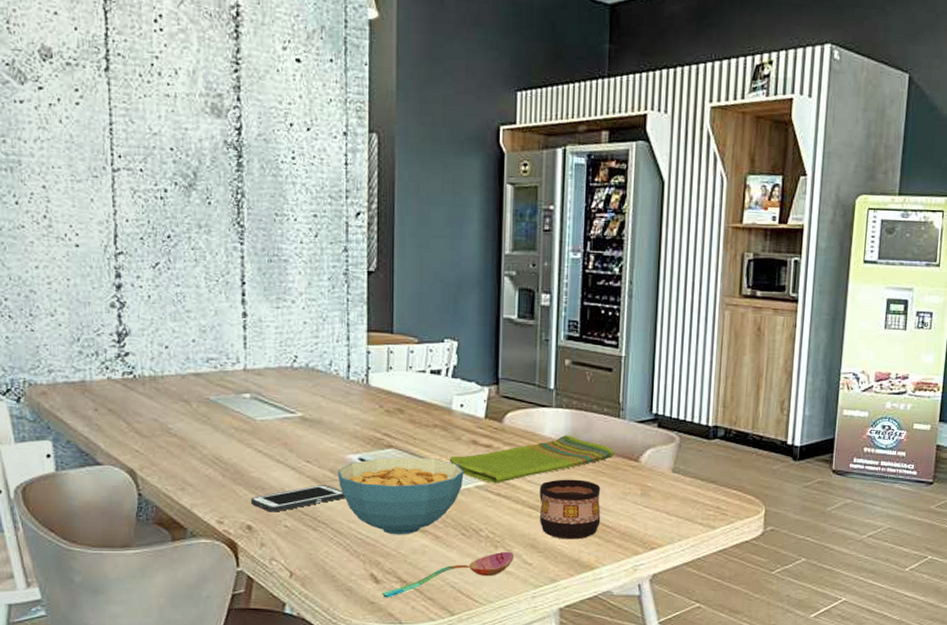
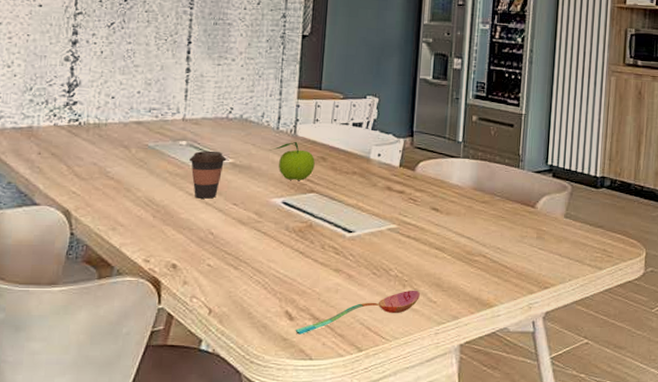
cell phone: present [251,485,345,512] -> none [178,226,267,252]
coffee cup: none [254,403,295,456] -> present [188,150,227,199]
cereal bowl: present [337,457,464,535] -> none [261,201,378,274]
fruit: none [340,392,391,435] -> present [269,141,315,180]
dish towel: present [450,435,615,484] -> none [366,183,514,227]
cup: present [539,479,601,540] -> none [445,223,501,279]

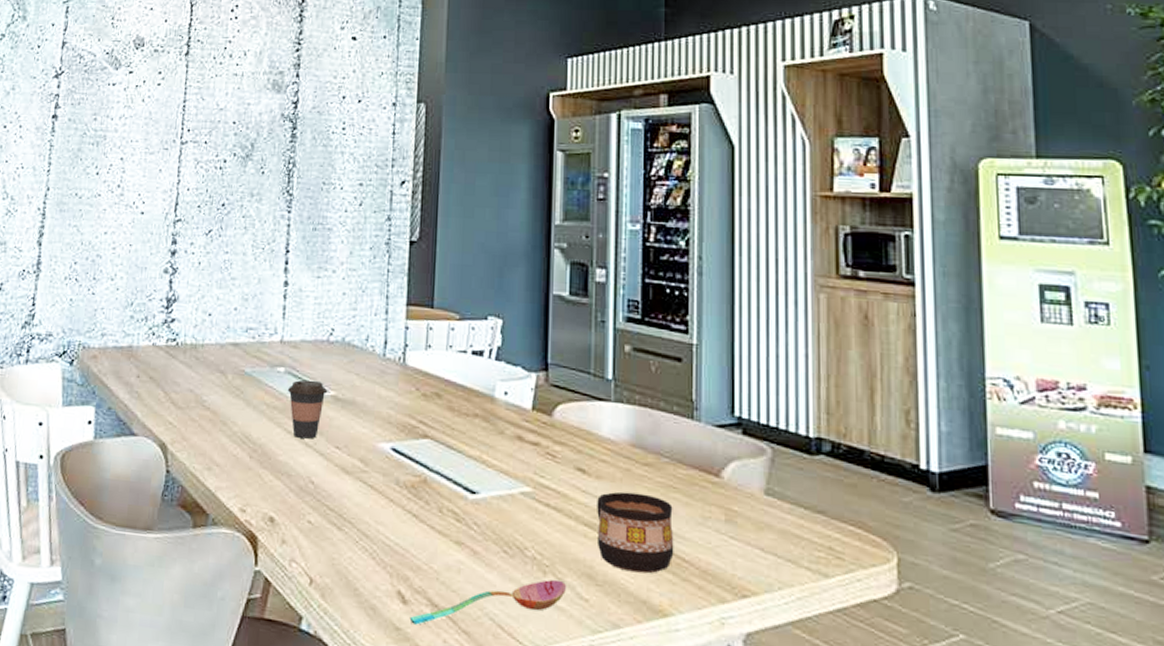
fruit: present [269,141,315,180] -> none [375,372,428,422]
cup: none [445,223,501,279] -> present [597,491,674,574]

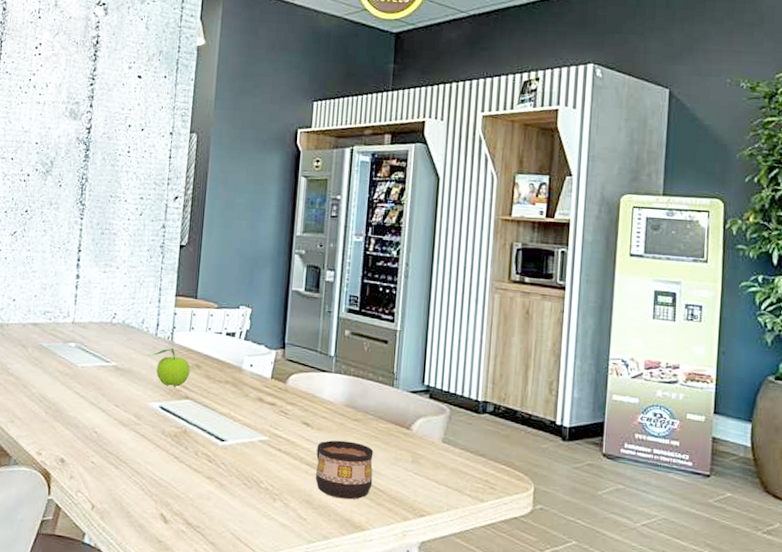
coffee cup: present [287,380,328,439] -> none [77,353,110,399]
fruit: none [375,372,428,422] -> present [148,348,190,387]
soupspoon: present [409,579,567,625] -> none [169,504,291,538]

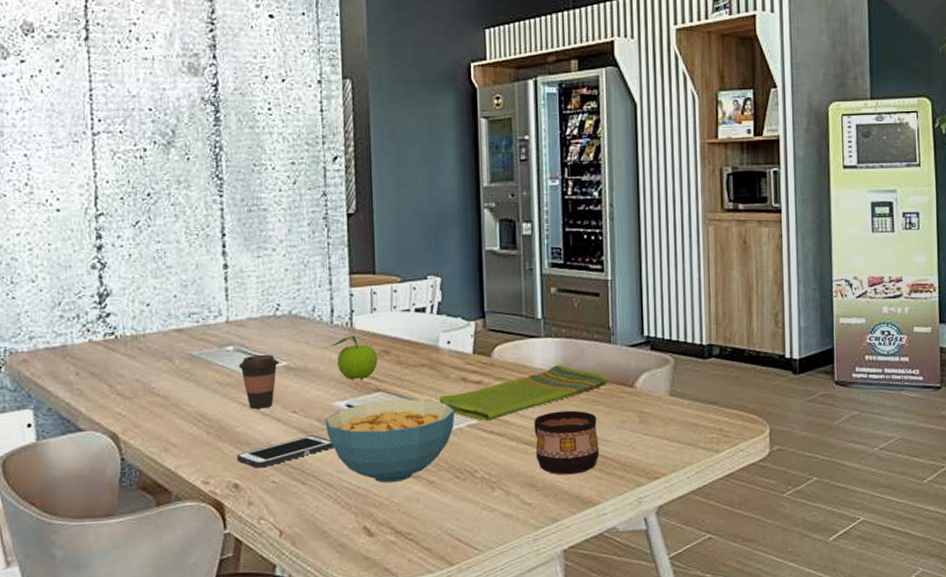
cell phone: none [66,427,145,449] -> present [237,435,334,468]
coffee cup: none [77,353,110,399] -> present [238,354,280,409]
cereal bowl: none [140,407,250,480] -> present [325,399,455,483]
dish towel: none [238,399,388,440] -> present [440,365,609,422]

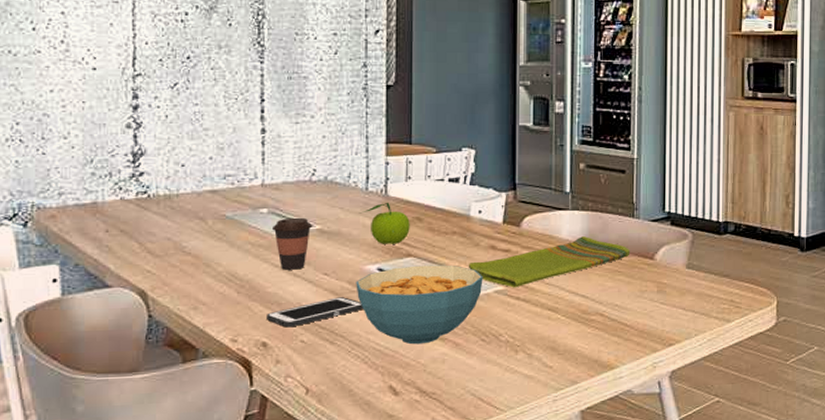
cup: present [534,410,600,475] -> none [558,279,619,340]

